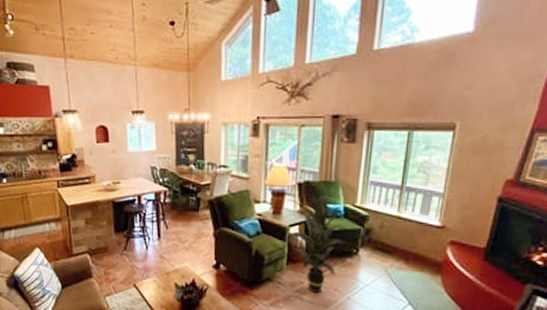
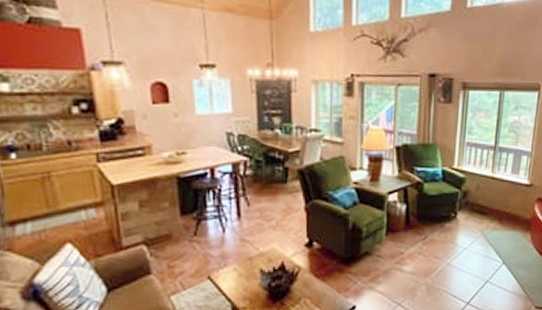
indoor plant: present [286,194,347,293] -> none [385,158,446,262]

